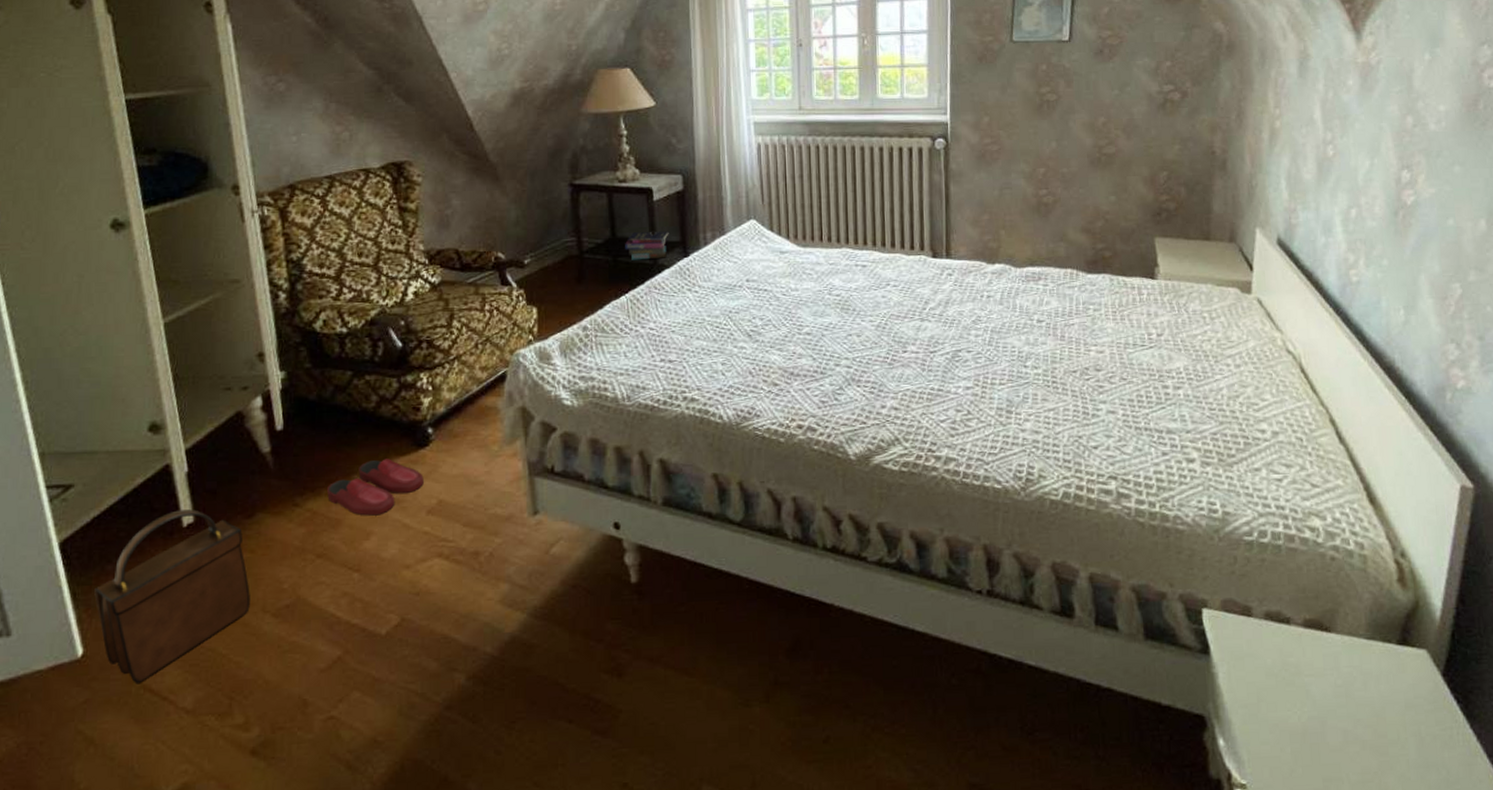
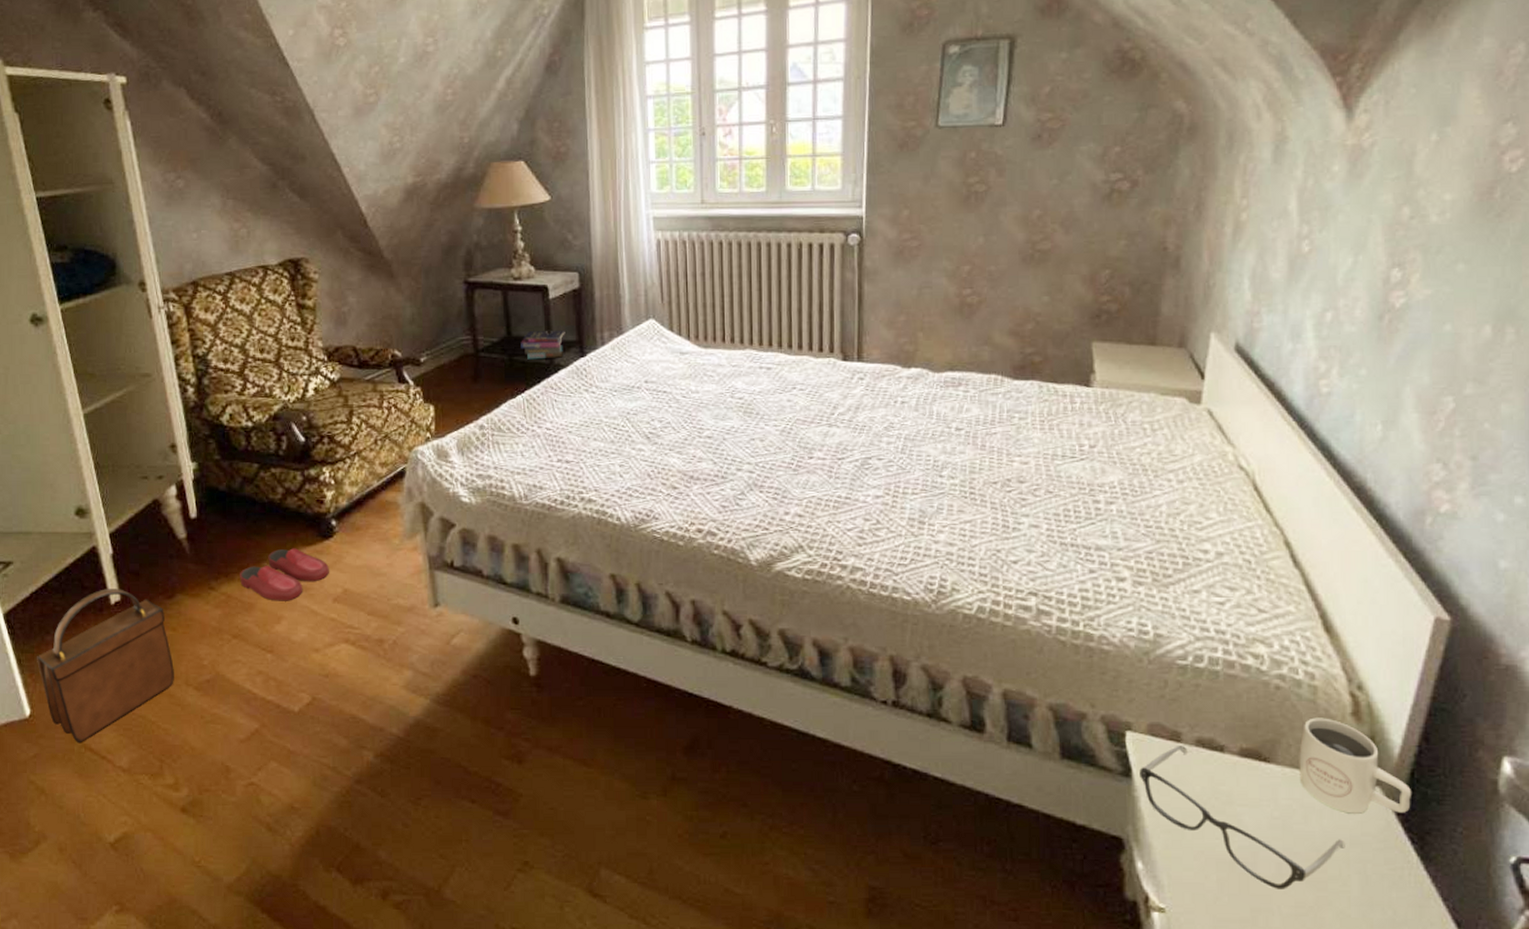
eyeglasses: none [1216,620,1401,757] -> present [1140,746,1345,889]
mug: none [1355,585,1455,679] -> present [1299,718,1412,815]

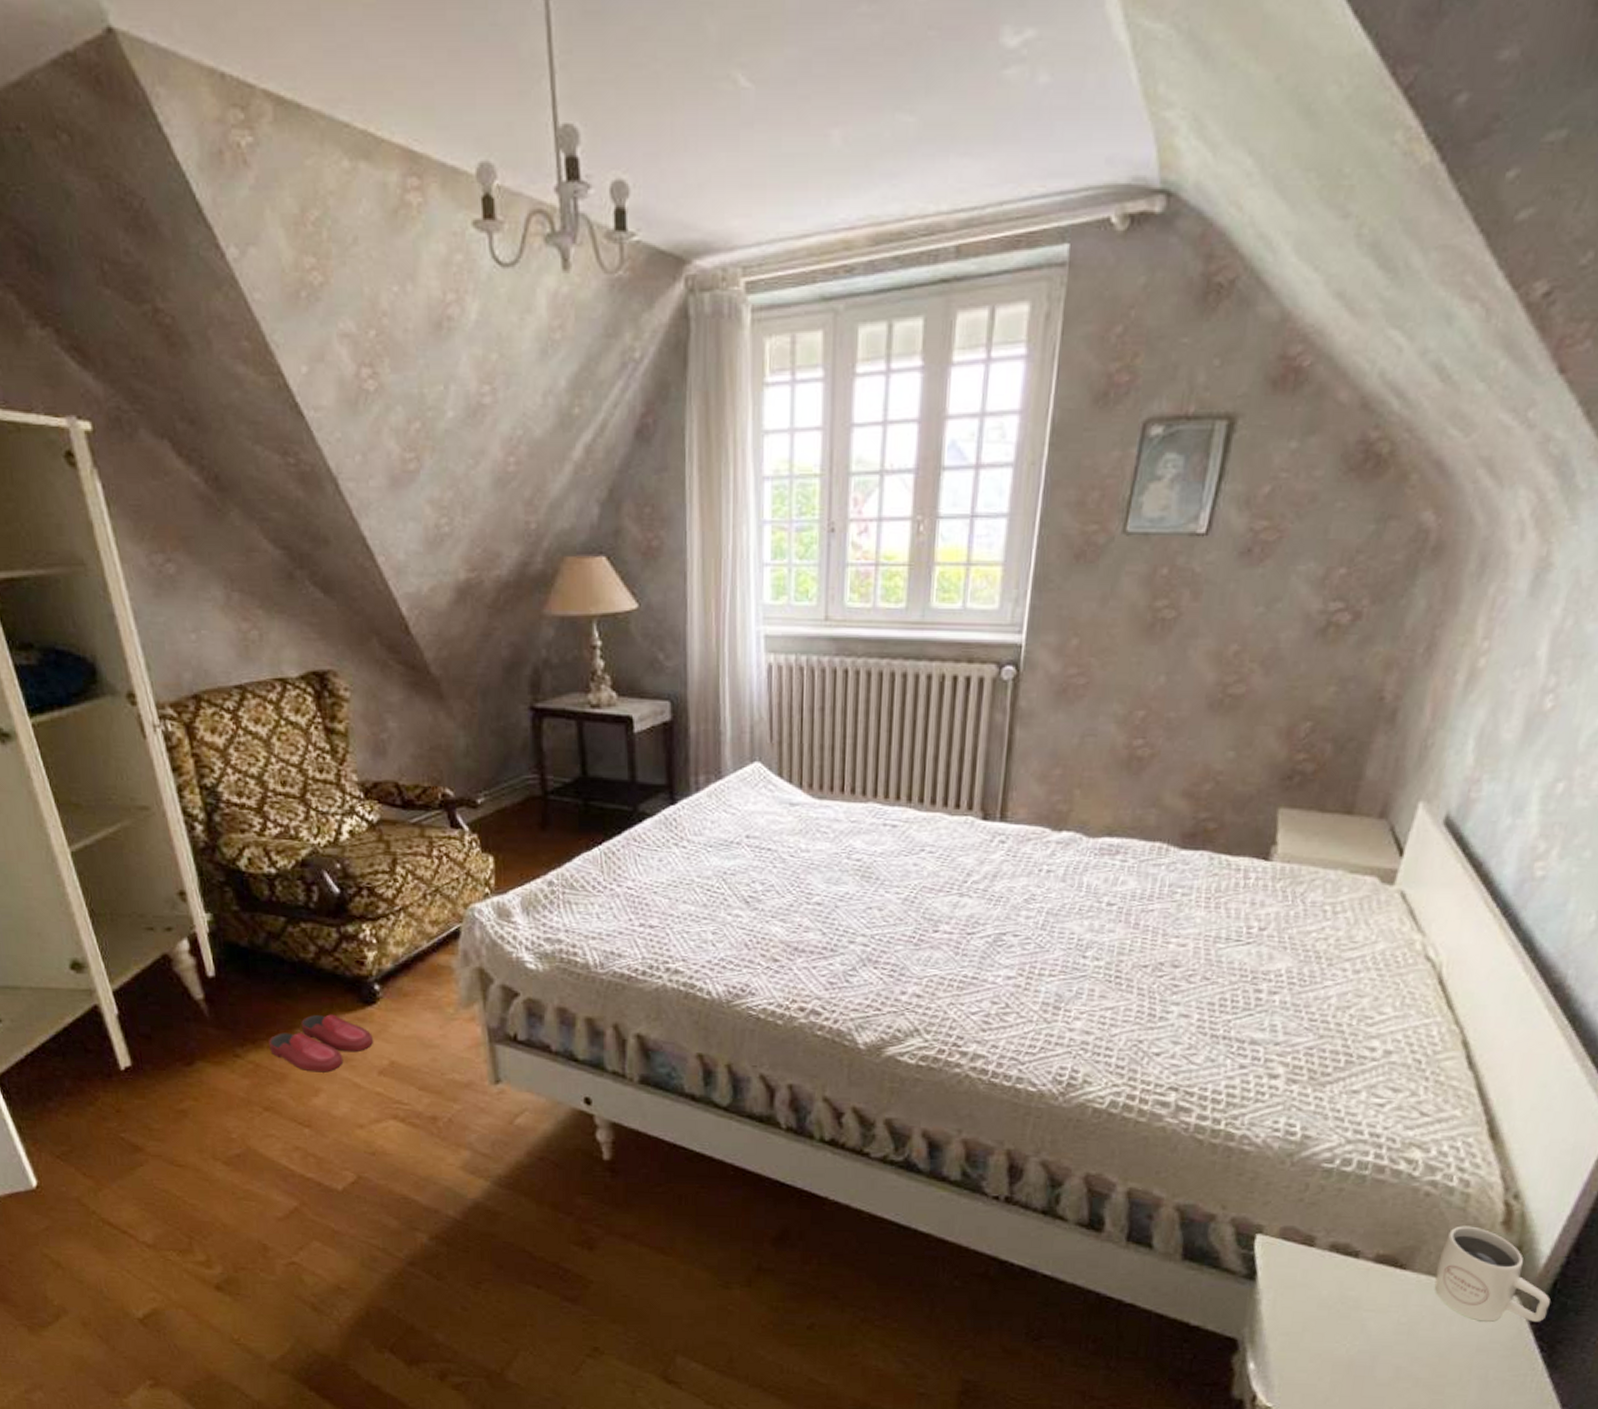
handbag: present [37,589,174,744] -> none [39,1053,200,1217]
books: present [521,331,565,360] -> none [598,771,653,806]
eyeglasses: present [1140,746,1345,889] -> none [1264,1250,1471,1392]

